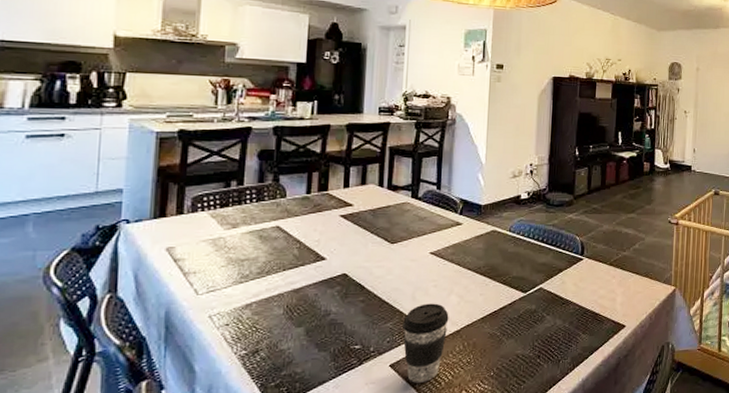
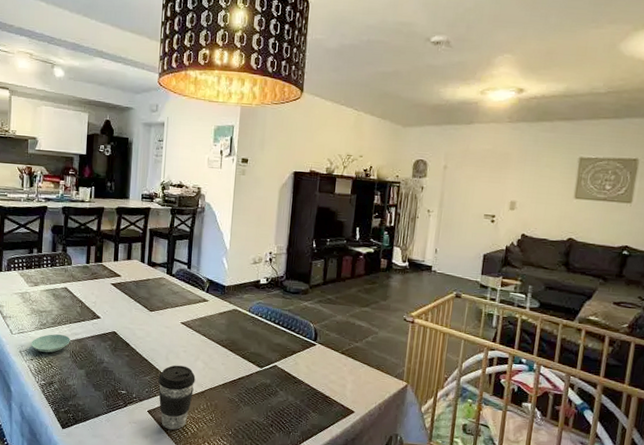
saucer: none [226,287,284,313] -> present [31,334,71,353]

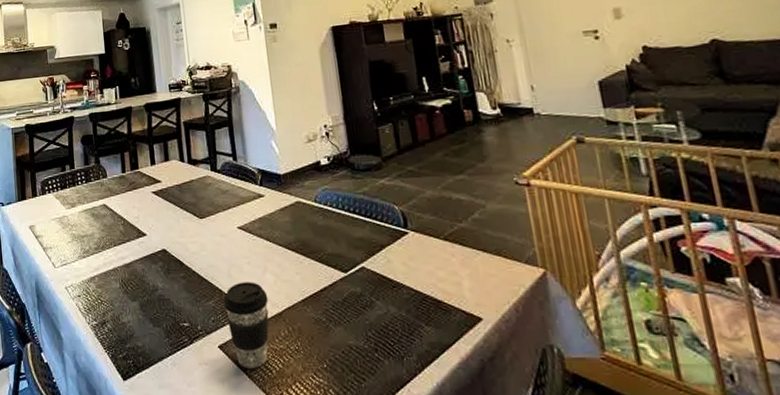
saucer: present [31,334,71,353] -> none [76,261,118,286]

